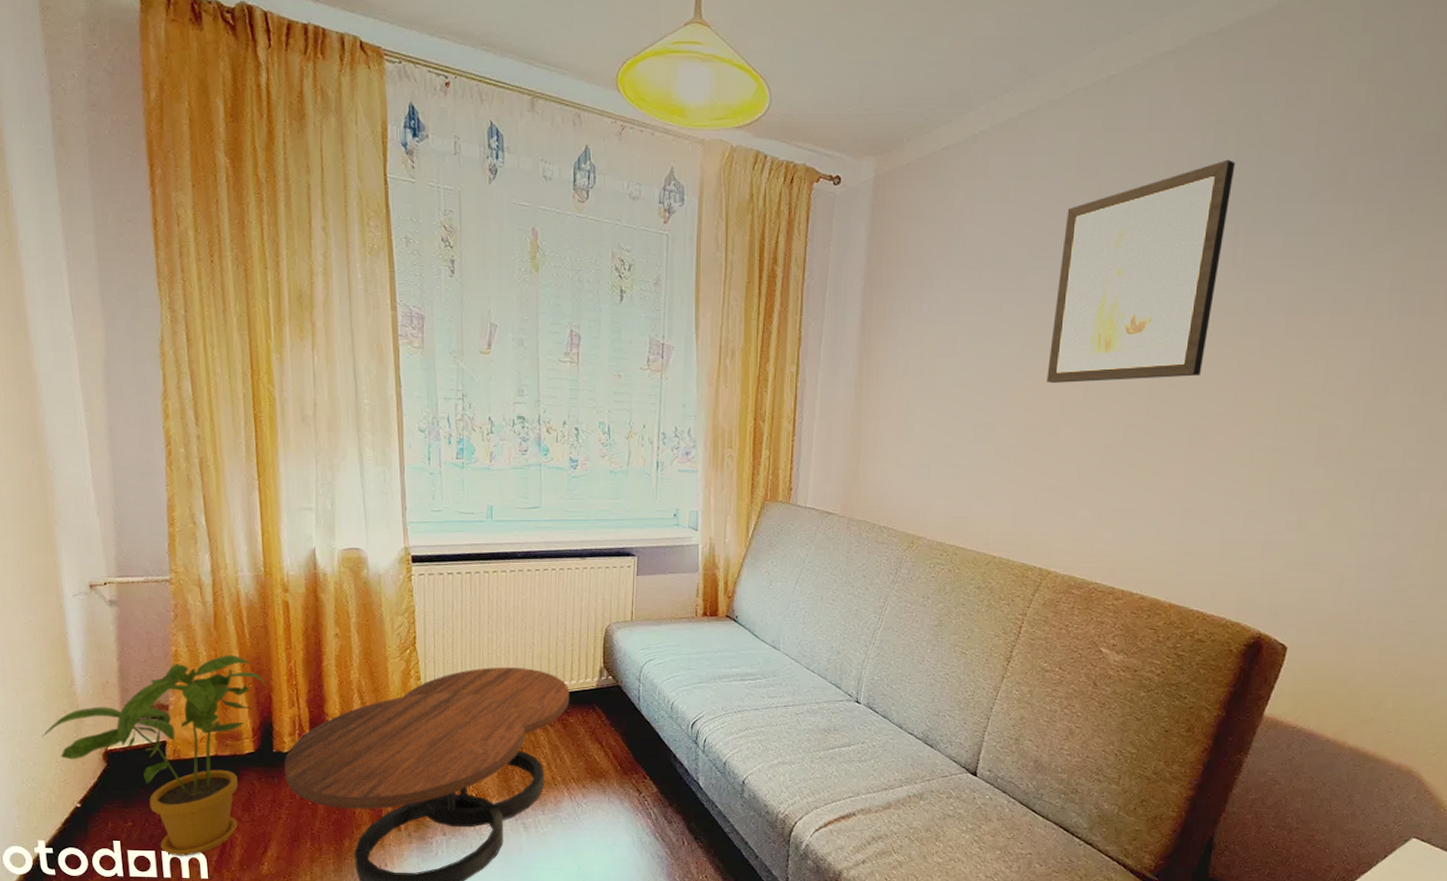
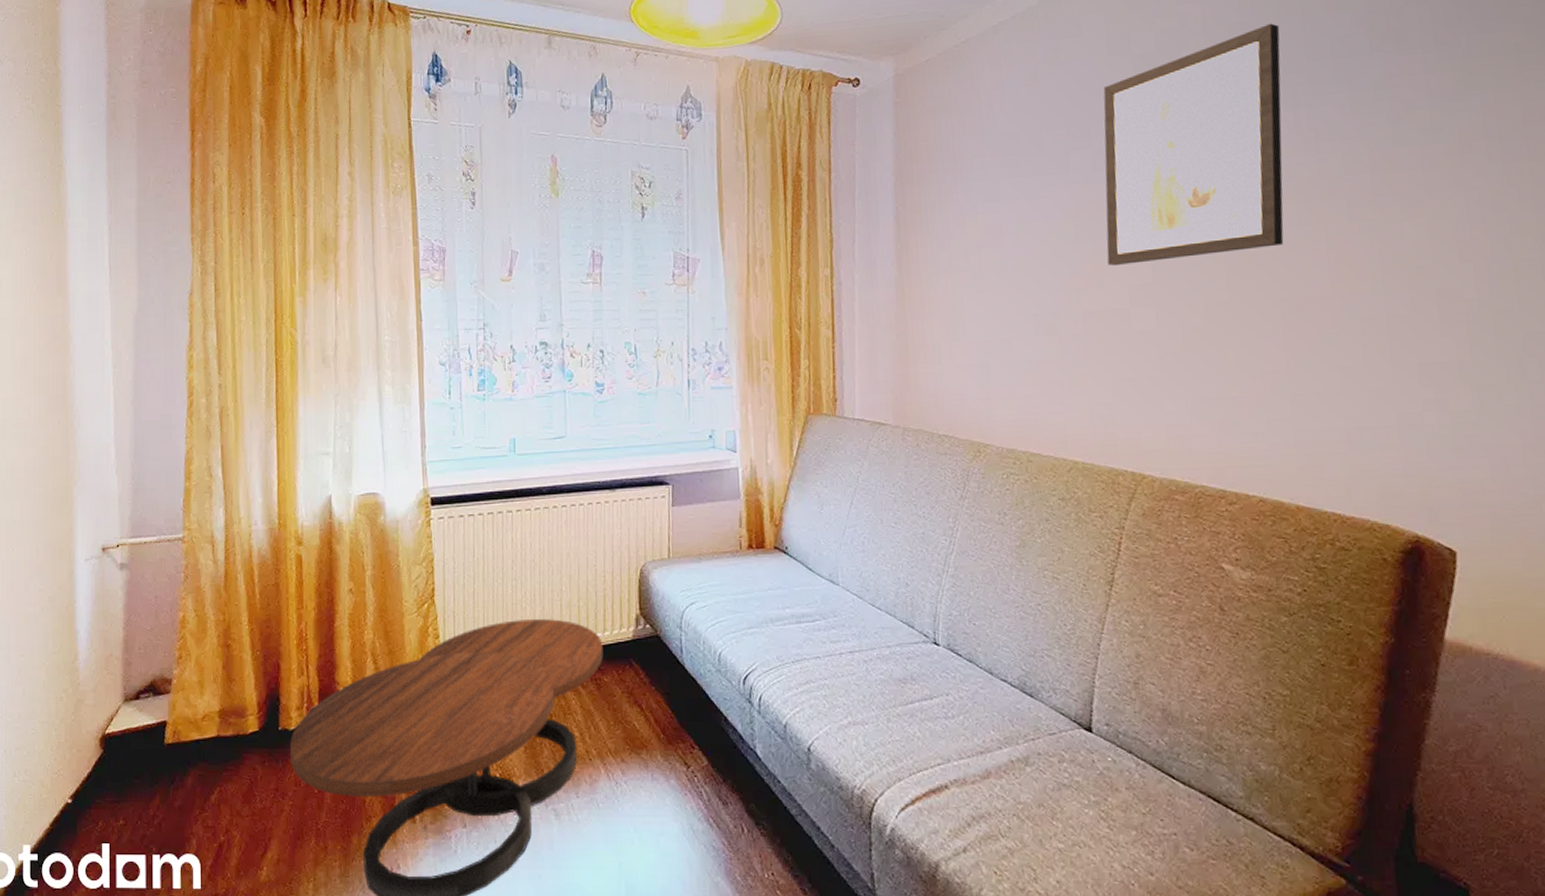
house plant: present [41,655,269,856] -> none [39,619,277,861]

